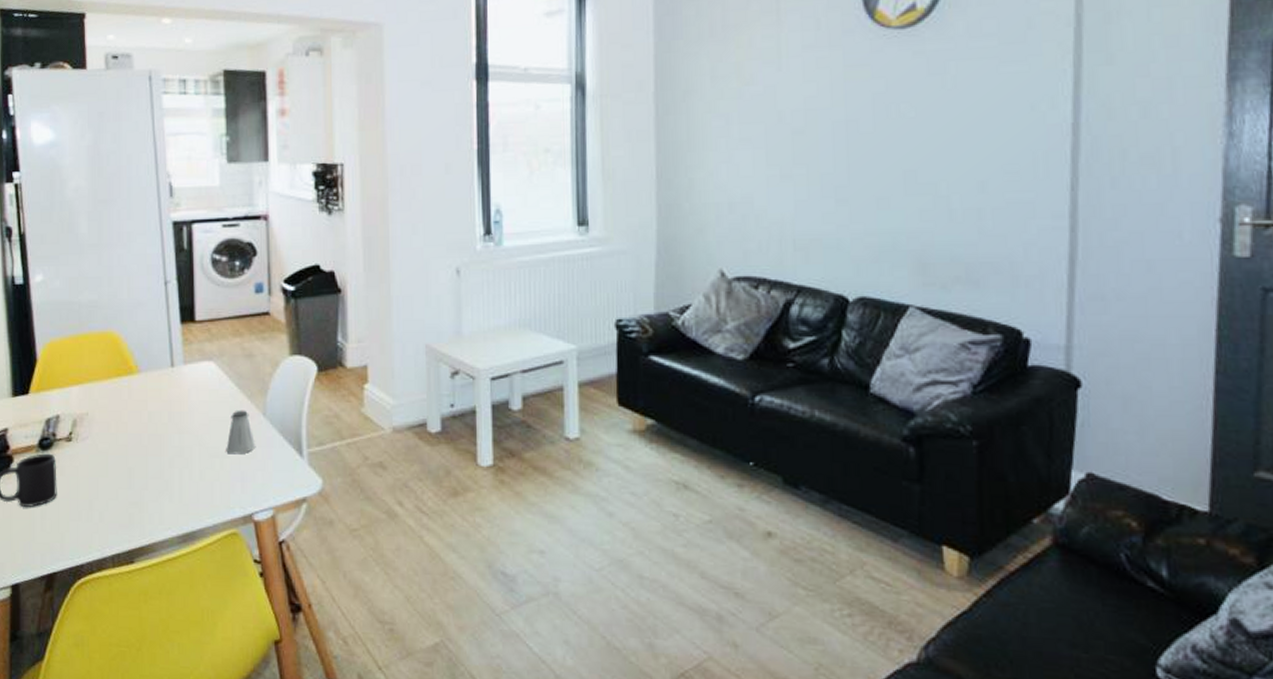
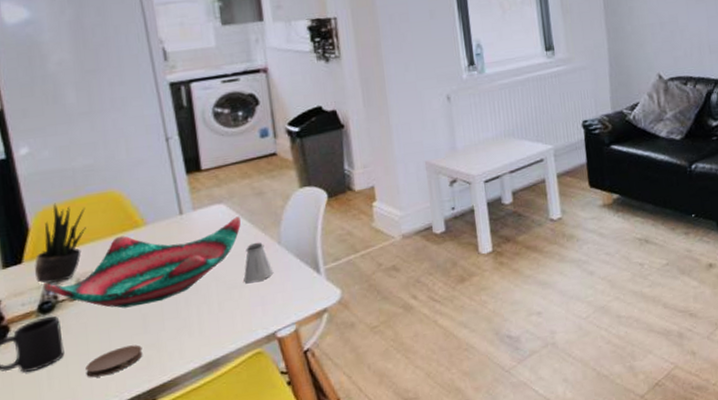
potted plant: none [38,336,87,420] -> present [34,203,86,284]
decorative bowl: none [45,378,228,458] -> present [44,216,241,308]
coaster: none [74,499,126,527] -> present [85,344,143,378]

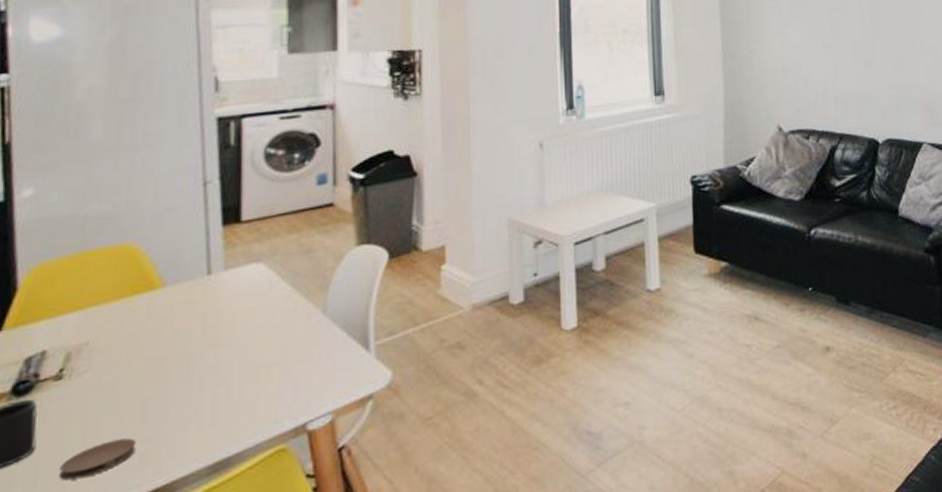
potted plant: present [34,203,86,284] -> none [14,257,93,358]
decorative bowl: present [44,216,241,308] -> none [24,278,280,391]
saltshaker: present [243,242,274,284] -> none [275,310,313,362]

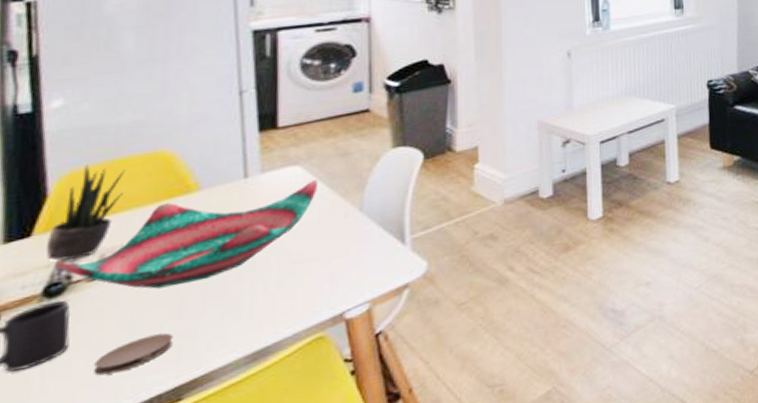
potted plant: none [14,257,93,358] -> present [45,164,126,261]
decorative bowl: none [24,278,280,391] -> present [55,179,317,289]

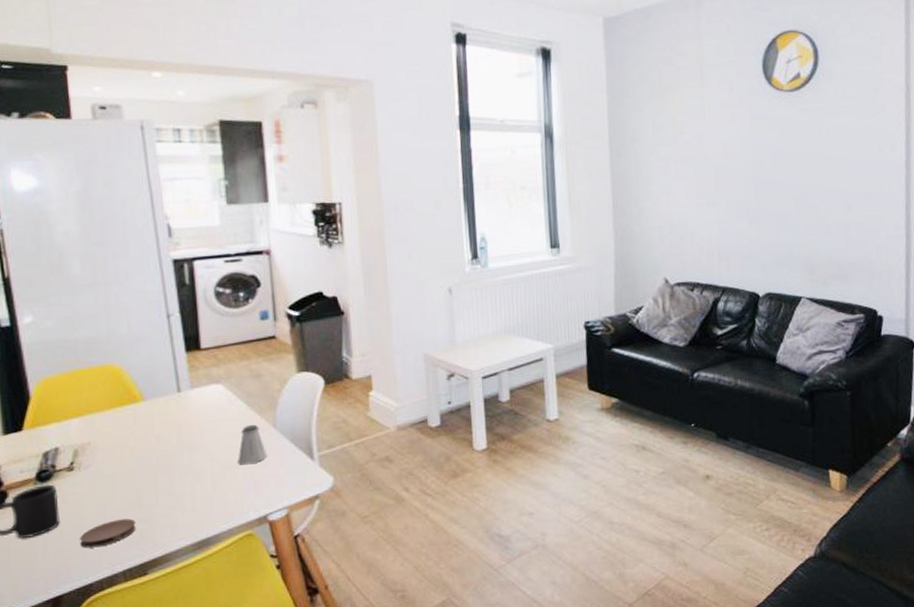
potted plant: present [45,164,126,261] -> none [33,373,86,453]
decorative bowl: present [55,179,317,289] -> none [42,397,237,482]
saltshaker: none [312,208,350,257] -> present [238,424,268,465]

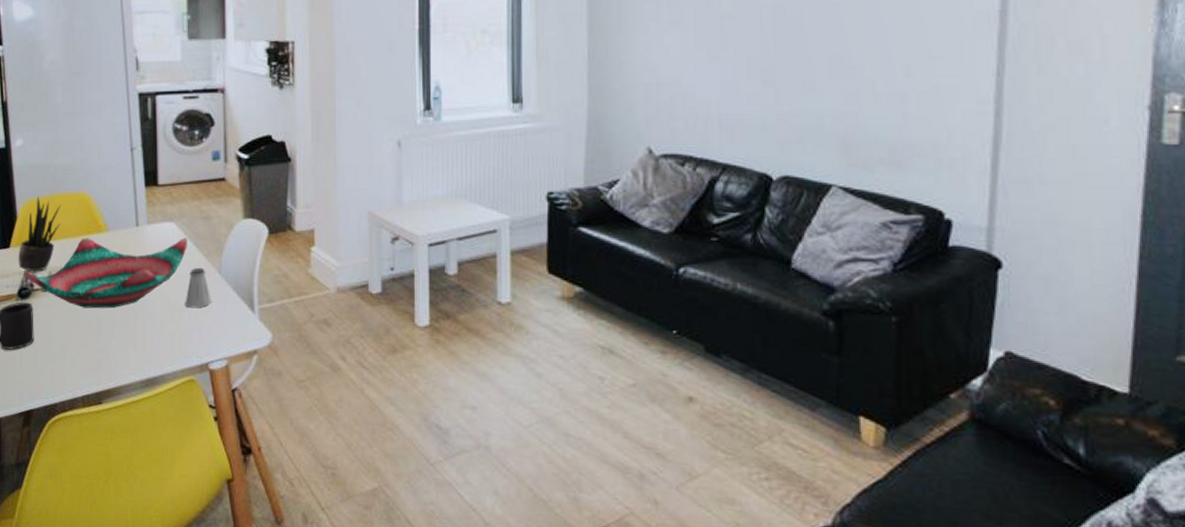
potted plant: none [33,373,86,453] -> present [18,196,61,272]
decorative bowl: none [42,397,237,482] -> present [24,237,187,309]
coaster: present [80,518,136,548] -> none [49,345,95,370]

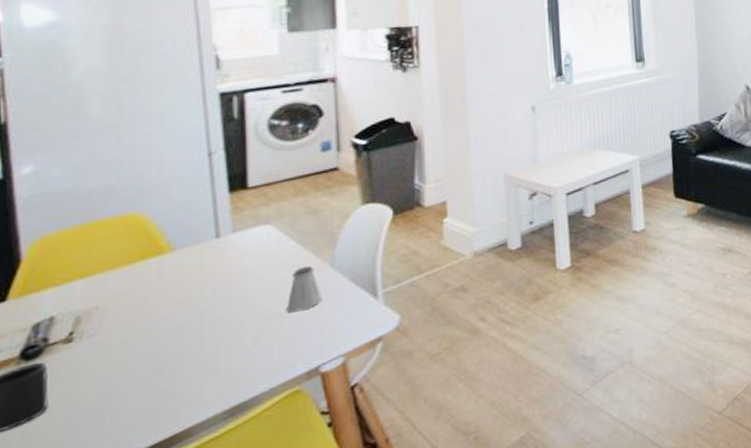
potted plant: present [18,196,61,272] -> none [21,229,99,324]
decorative bowl: present [24,237,187,309] -> none [32,237,289,349]

